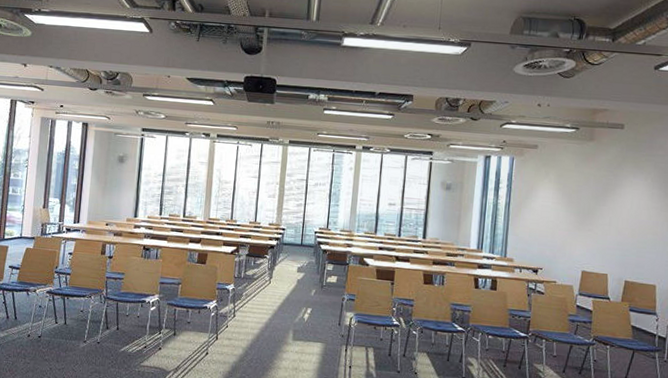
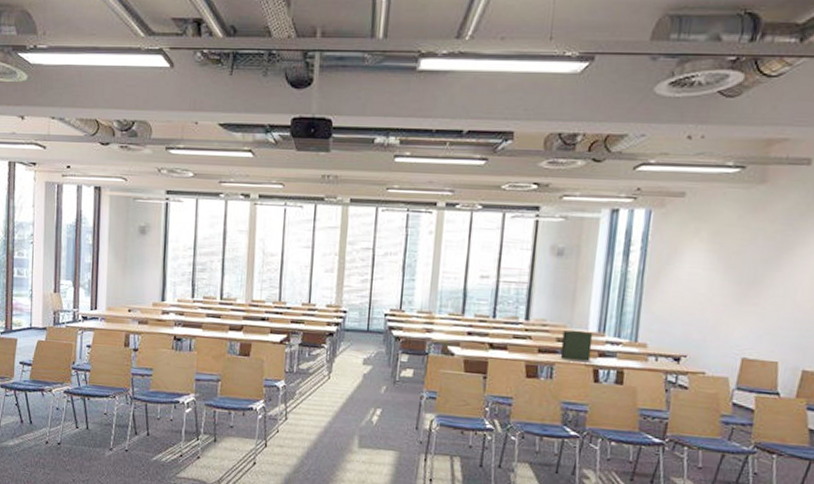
binder: none [449,247,474,272] -> present [560,330,593,361]

